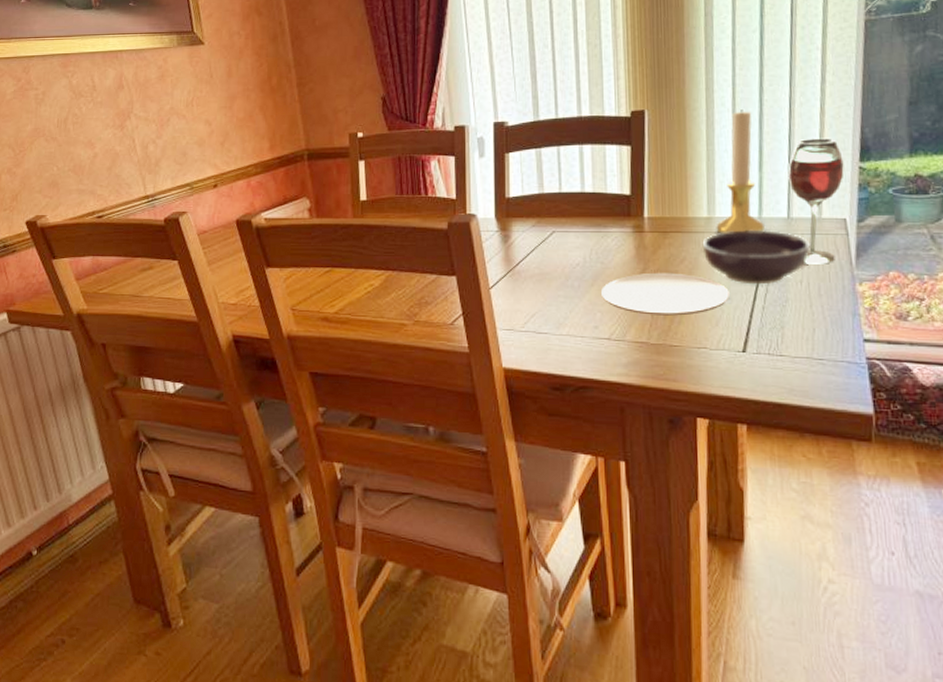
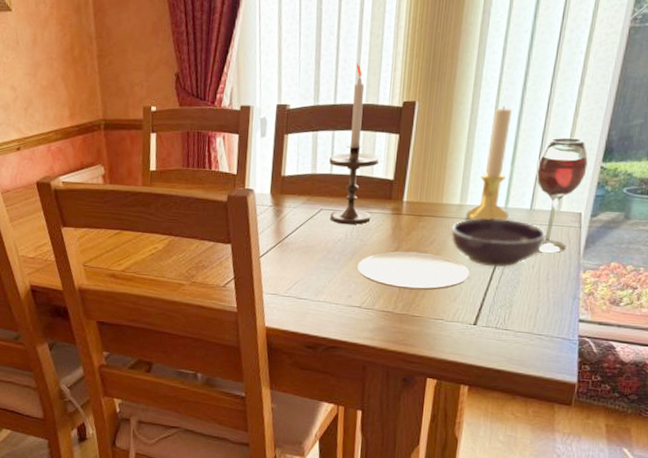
candlestick: none [557,74,613,247] -> present [329,62,380,225]

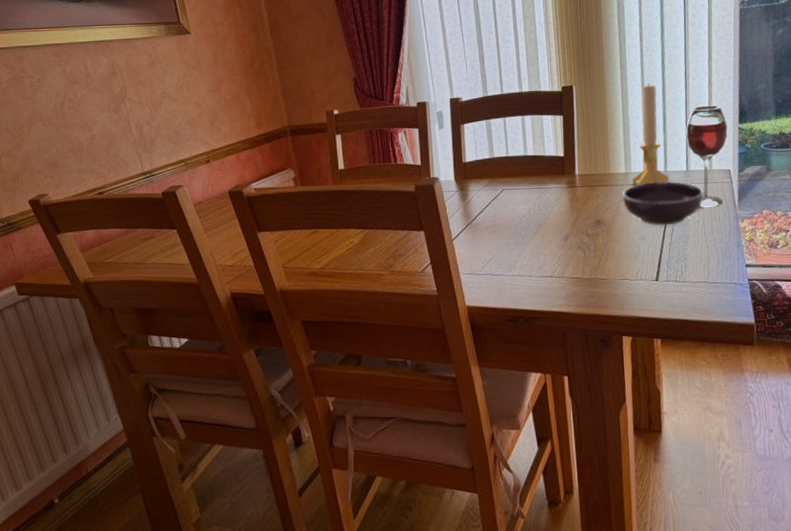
candlestick: present [329,62,380,225] -> none [504,56,549,202]
plate: present [357,251,469,291] -> none [544,219,644,255]

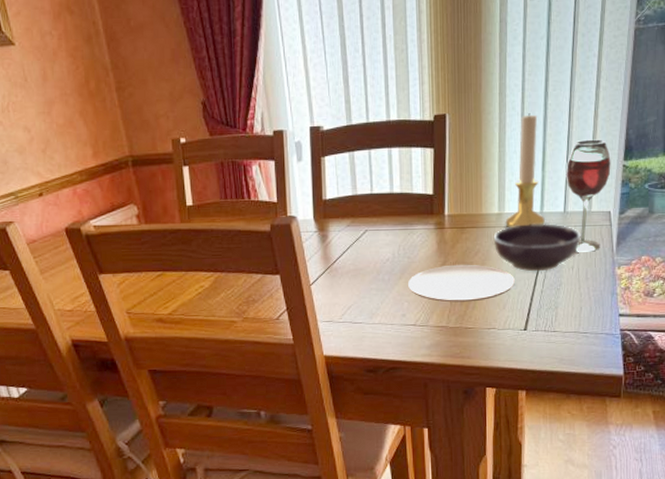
plate: none [544,219,644,255] -> present [408,264,515,303]

